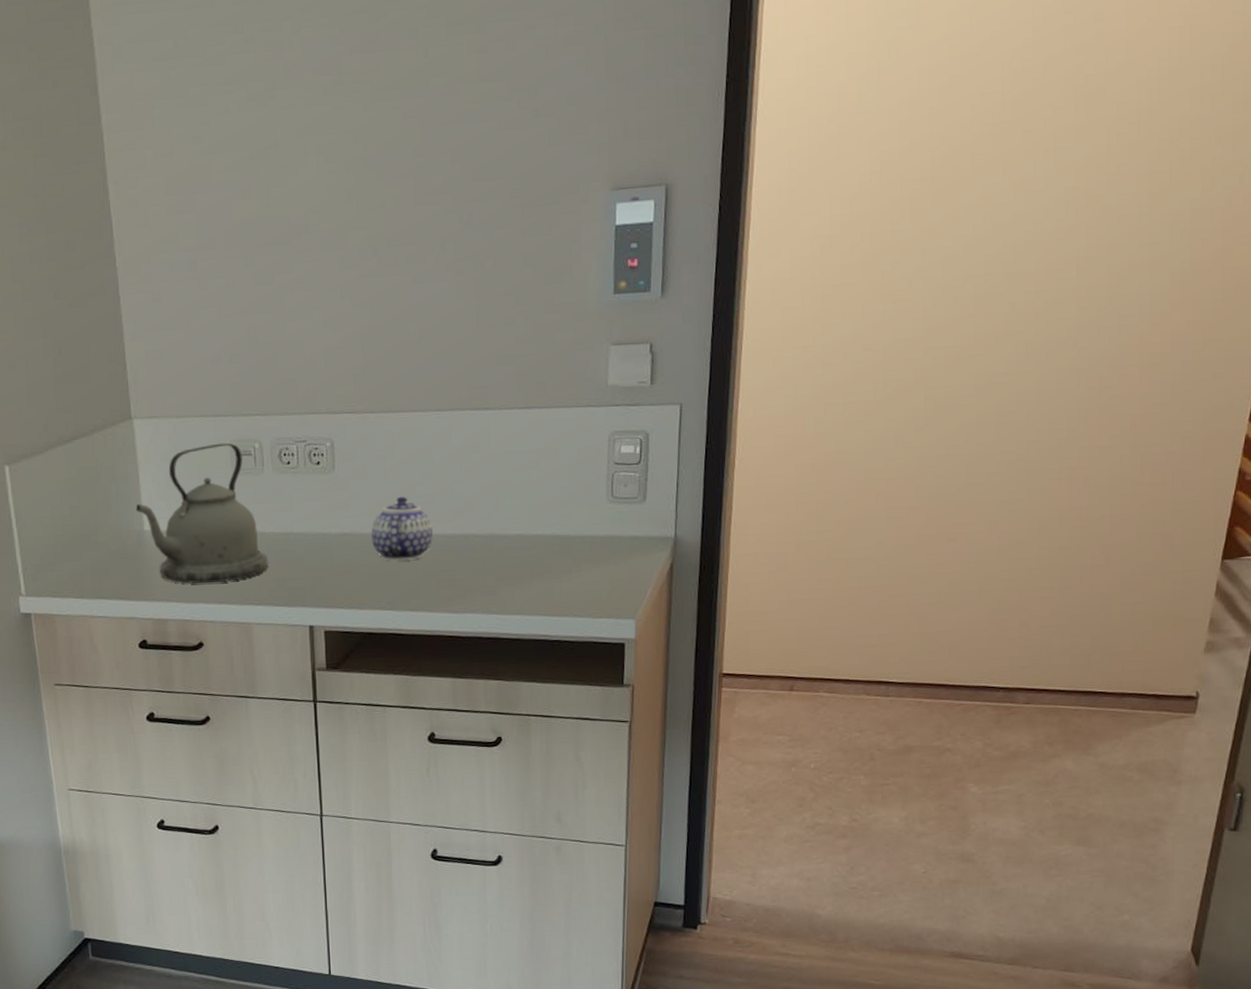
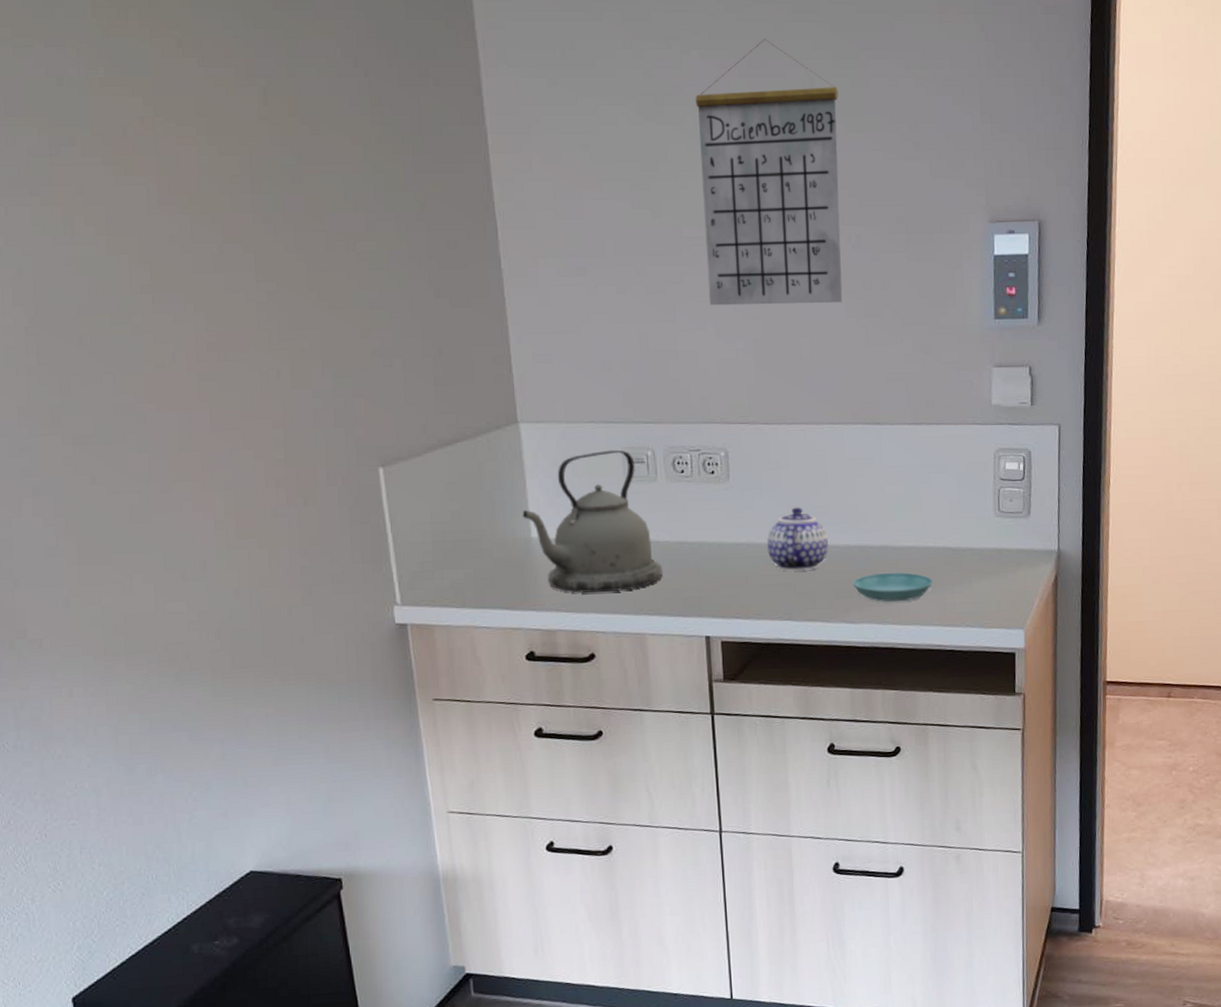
calendar: none [306,10,453,294] -> present [695,38,843,306]
saucer: none [456,561,540,592] -> present [852,572,933,603]

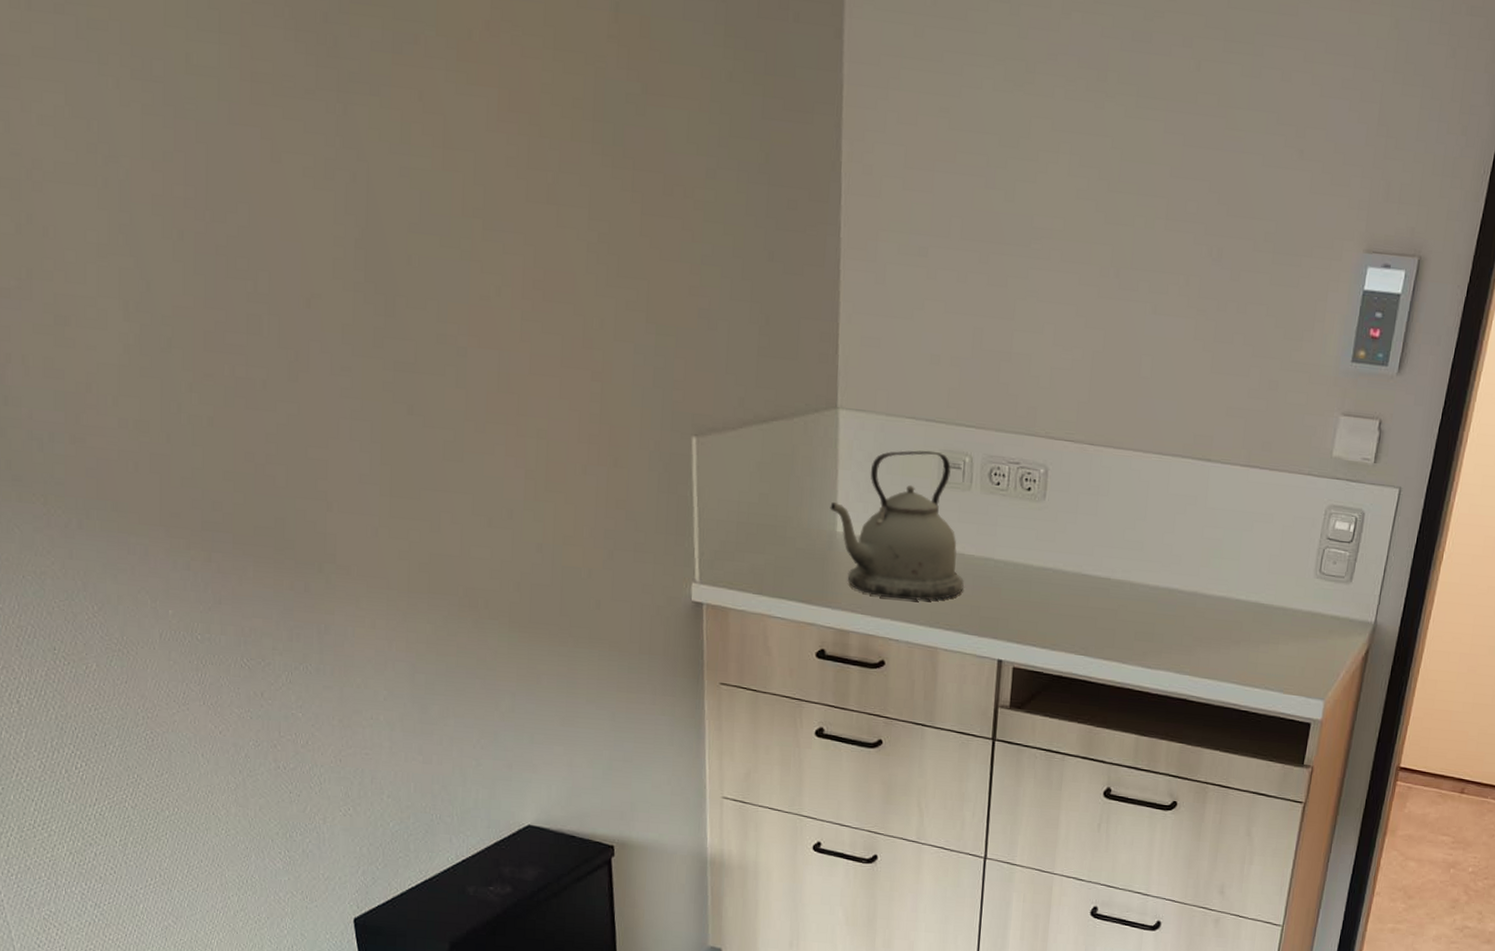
calendar: present [695,38,843,306] -> none [1051,8,1225,323]
teapot: present [767,507,829,571] -> none [1073,538,1138,607]
saucer: present [852,572,933,603] -> none [1155,620,1239,654]

